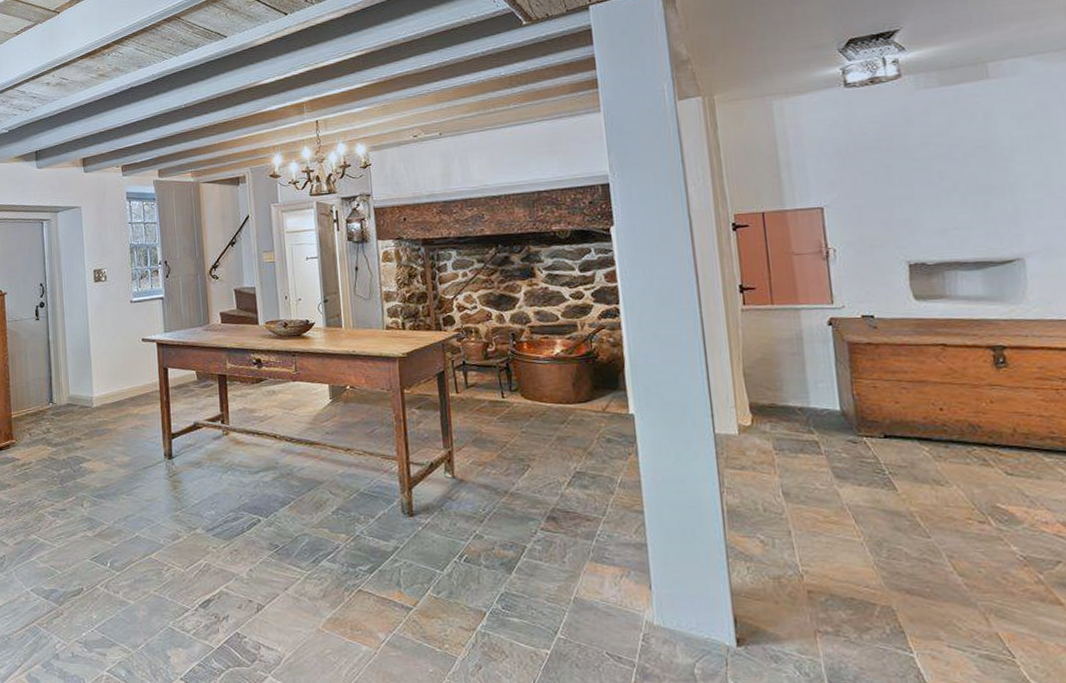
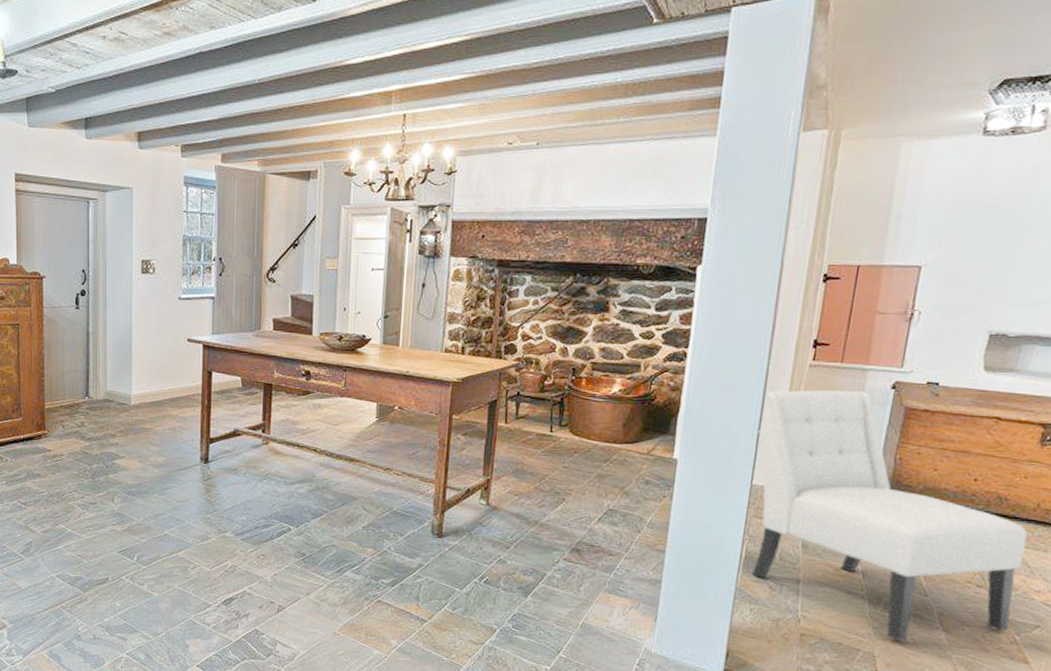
chair: none [707,330,1028,591] -> present [752,390,1027,641]

